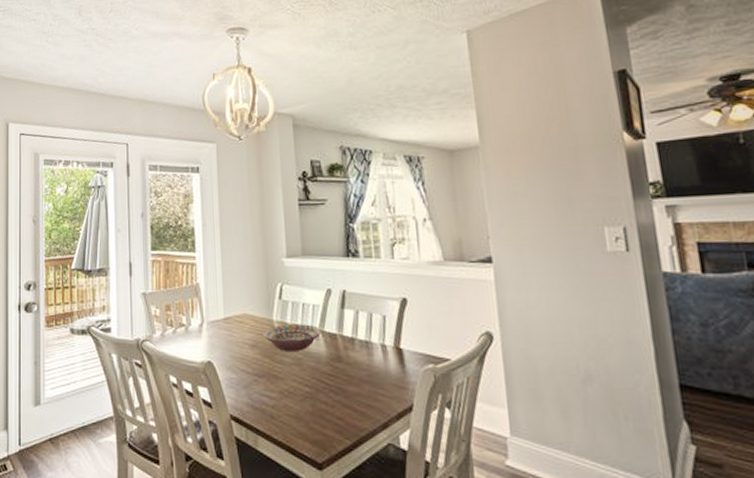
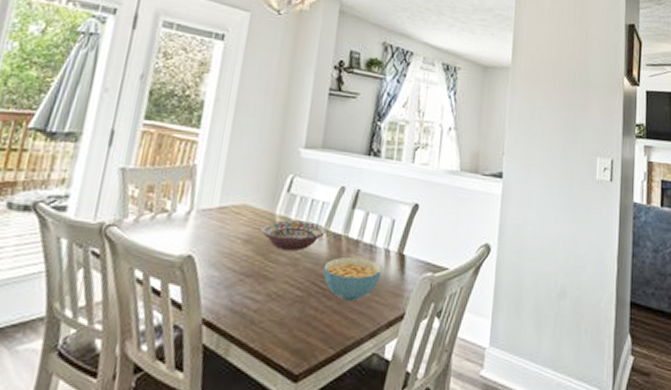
cereal bowl: none [325,353,382,396] -> present [323,256,382,302]

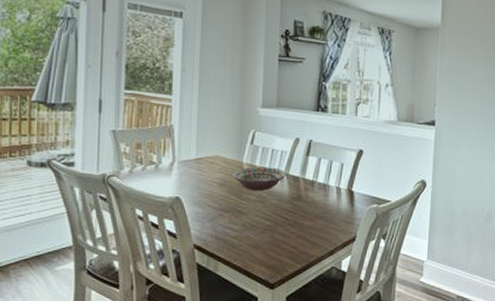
cereal bowl: present [323,256,382,302] -> none [286,194,335,229]

